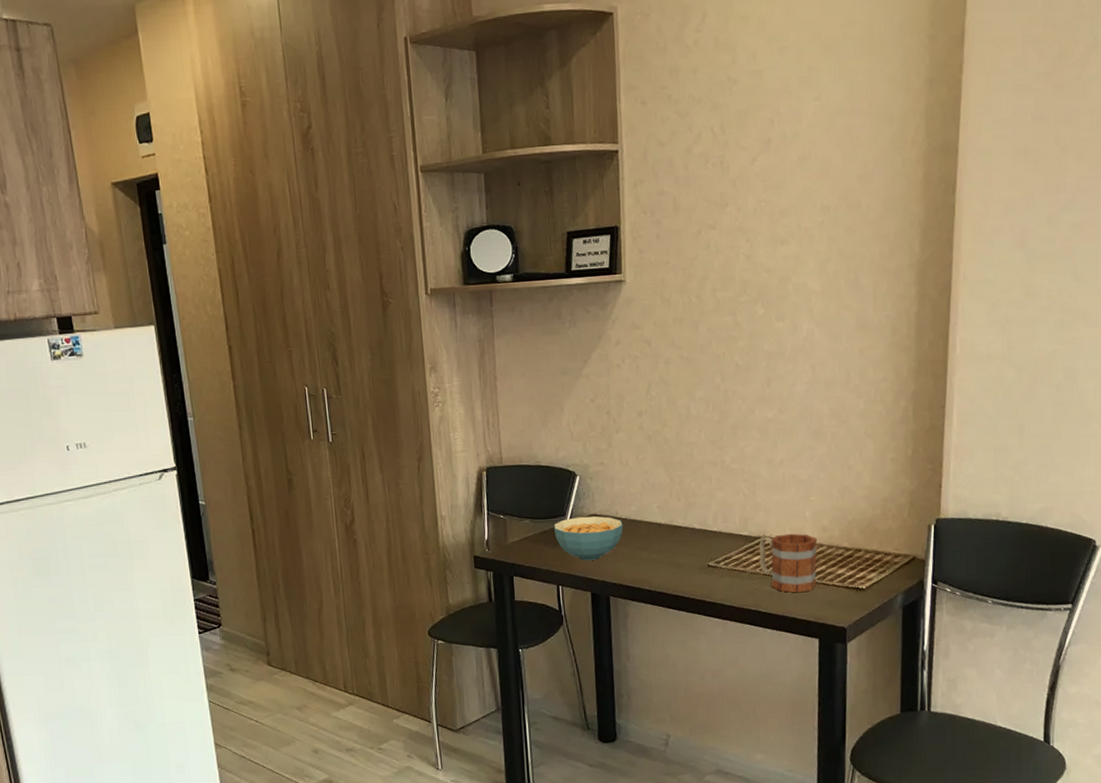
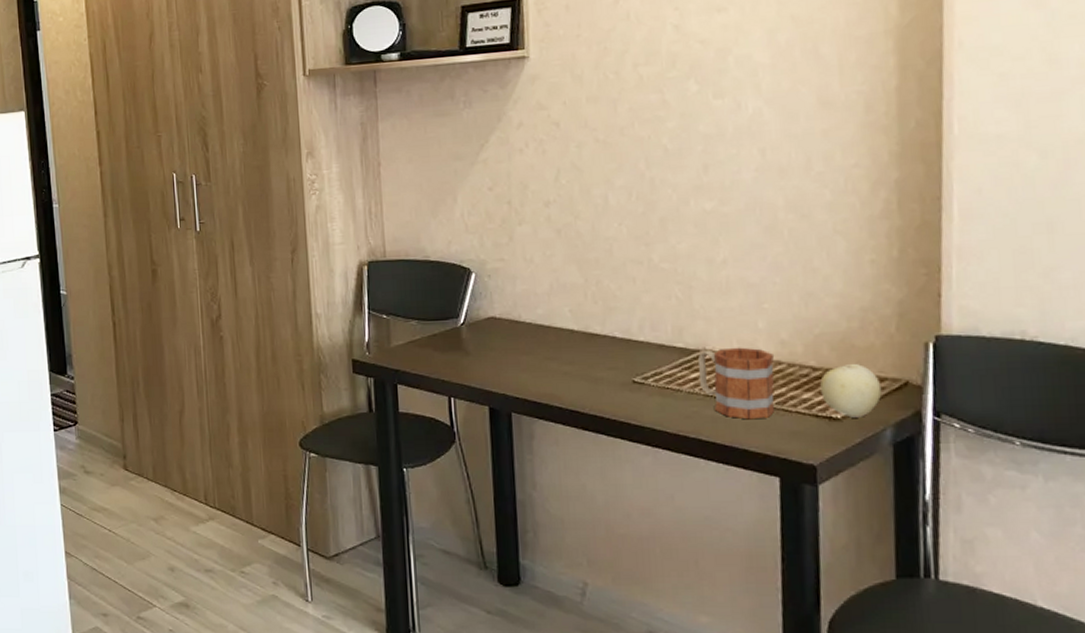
cereal bowl: present [553,516,623,561] -> none [444,318,528,370]
fruit: none [851,543,896,588] -> present [820,363,882,418]

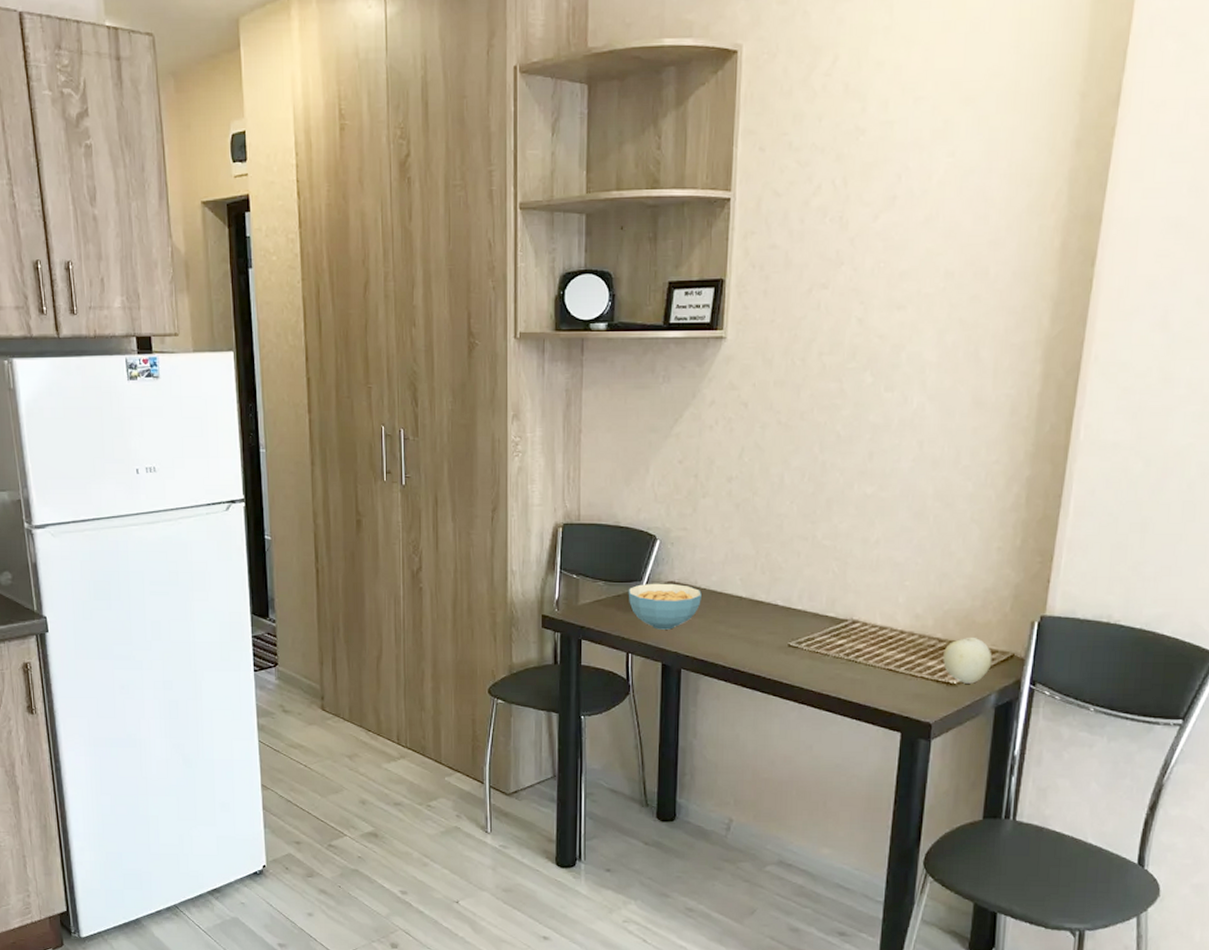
cereal bowl: none [444,318,528,370] -> present [628,583,702,630]
mug: present [697,347,775,420] -> none [844,619,909,683]

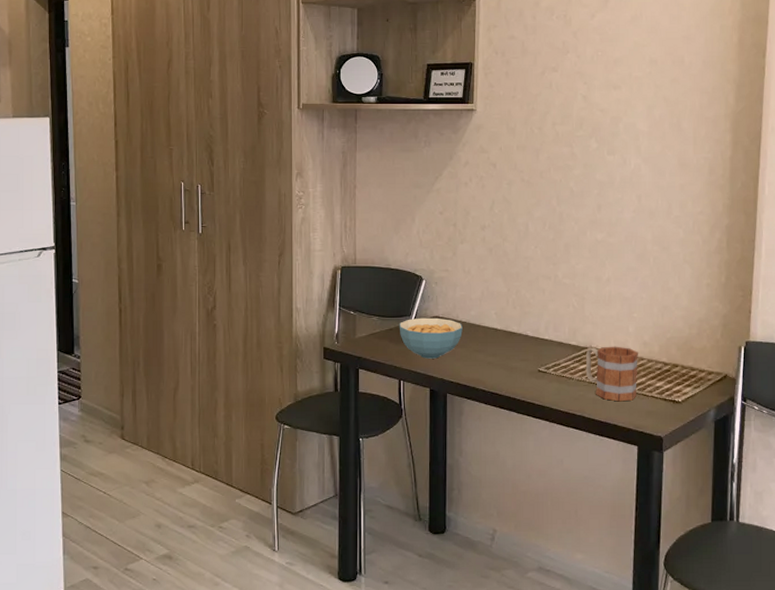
mug: none [844,619,909,683] -> present [585,346,639,402]
fruit: present [943,637,992,684] -> none [669,360,709,401]

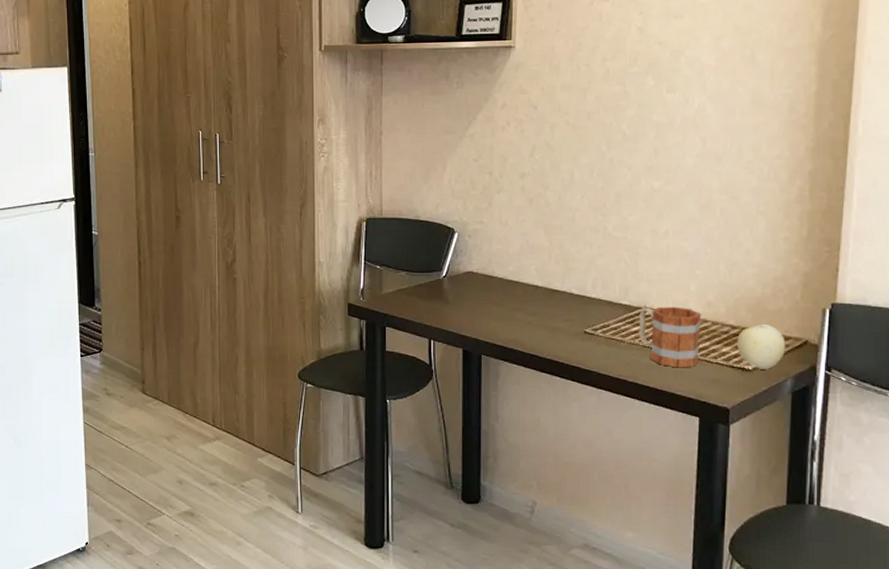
cereal bowl: present [399,317,463,359] -> none [429,273,499,317]
fruit: none [669,360,709,401] -> present [737,323,786,369]

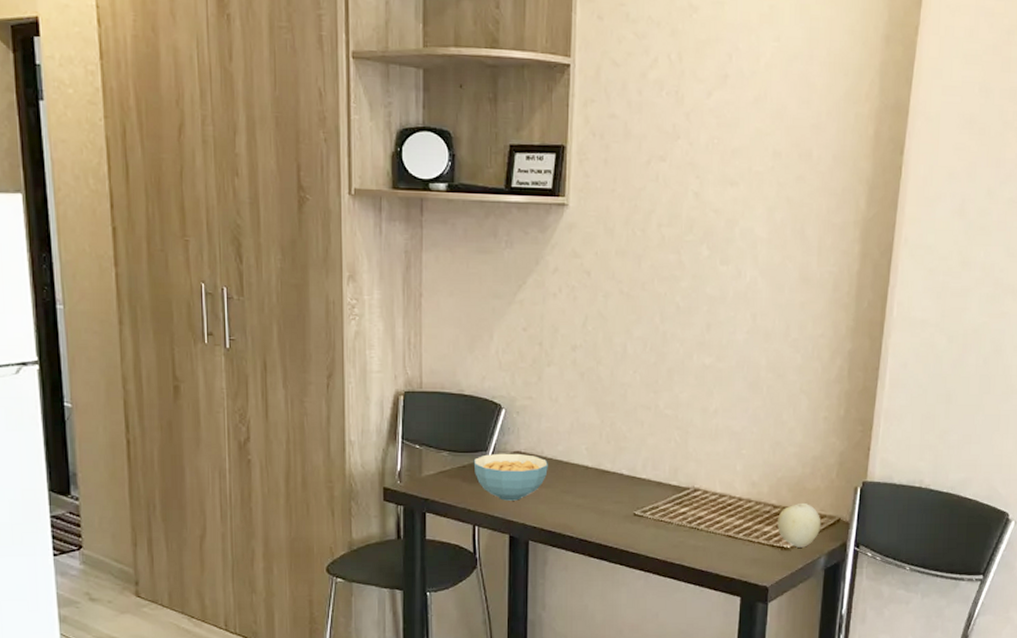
cereal bowl: none [429,273,499,317] -> present [473,453,548,501]
mug: present [639,306,702,368] -> none [686,486,747,549]

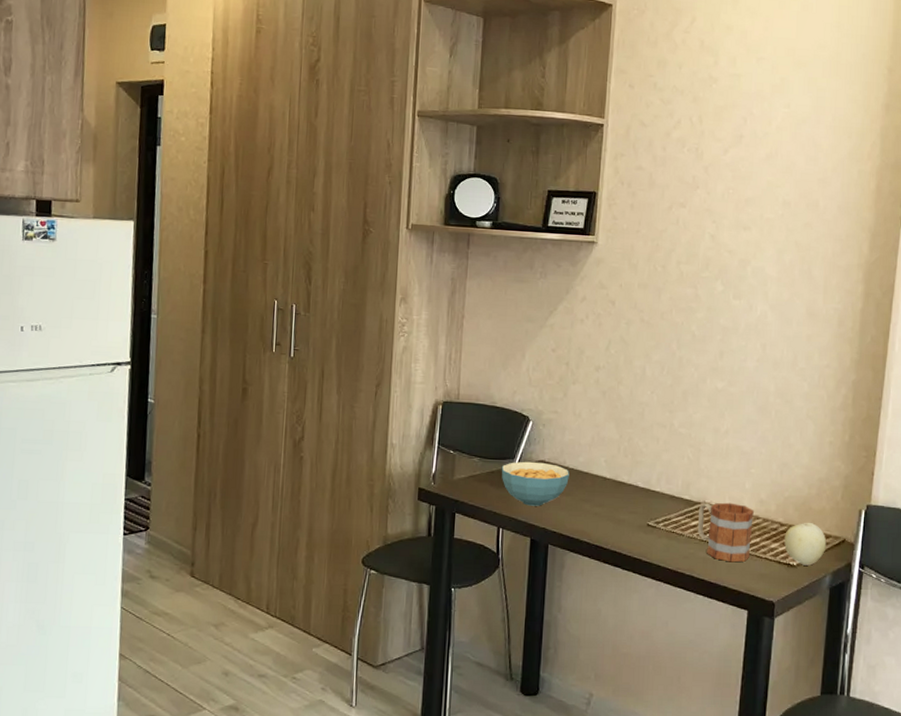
mug: none [686,486,747,549] -> present [697,502,755,563]

